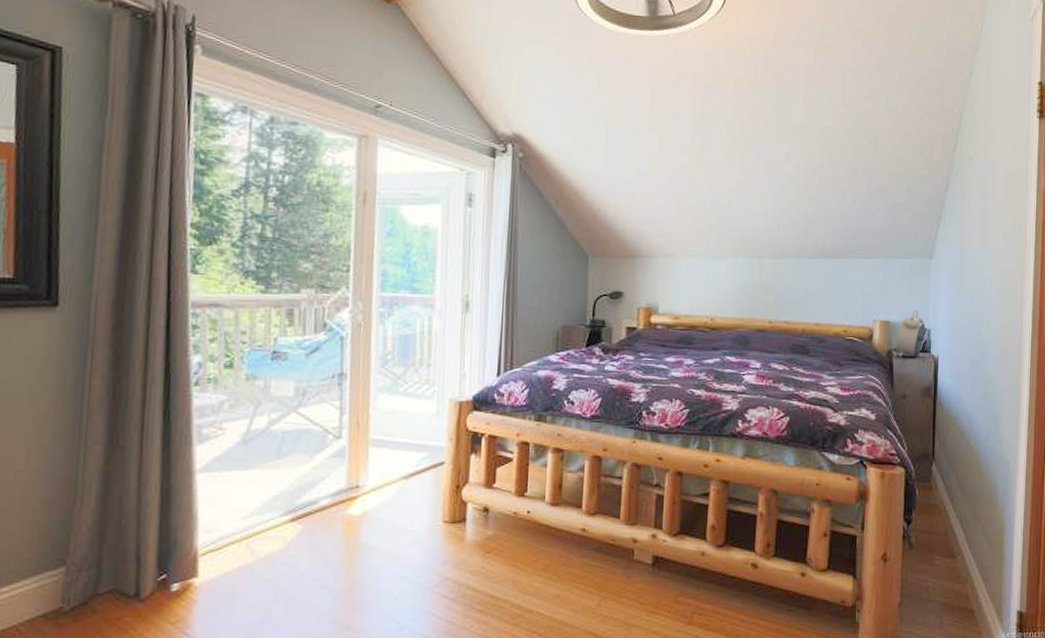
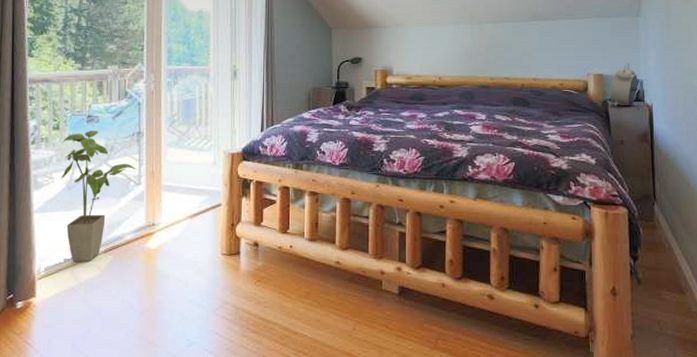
house plant: none [234,369,337,534] -> present [61,130,137,262]

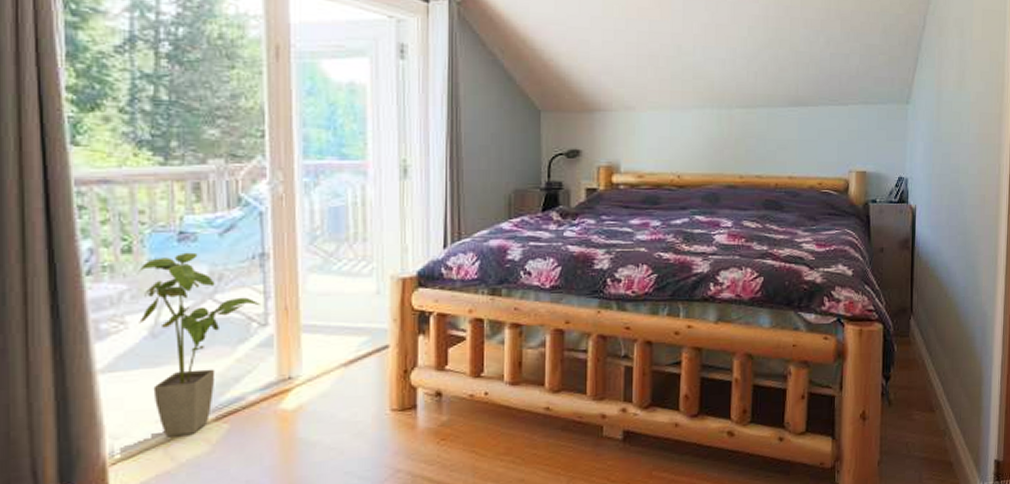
alarm clock: present [609,63,638,106] -> none [871,159,903,209]

